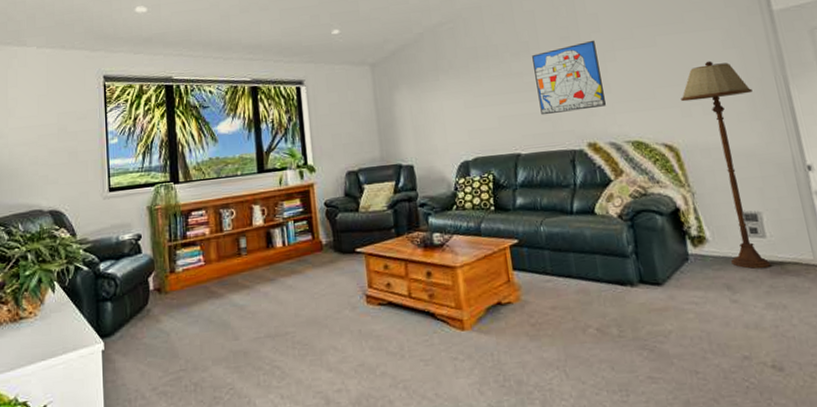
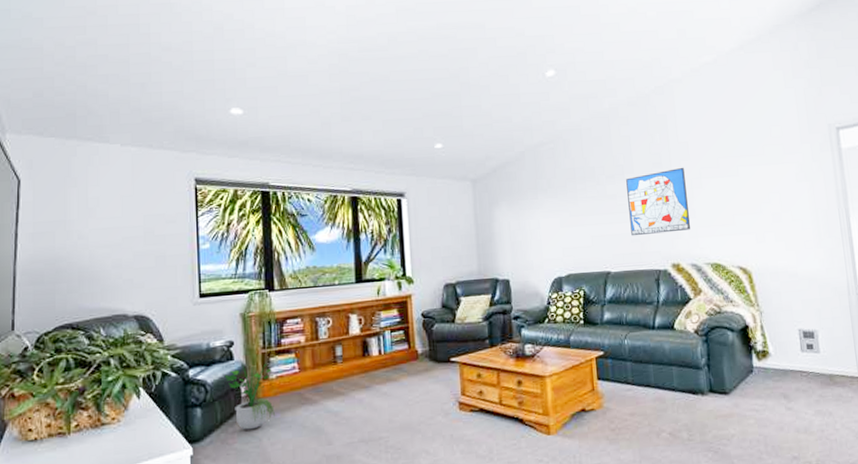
potted plant: none [131,250,182,325] -> present [223,357,275,430]
floor lamp: present [681,61,771,269] -> none [757,192,822,381]

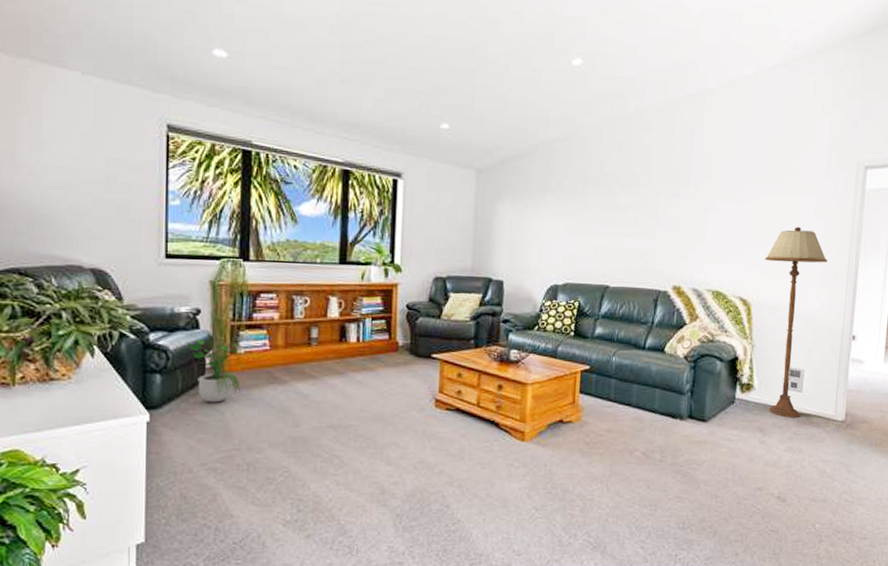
wall art: present [626,167,690,236] -> none [636,186,702,253]
floor lamp: none [757,192,822,381] -> present [765,226,827,418]

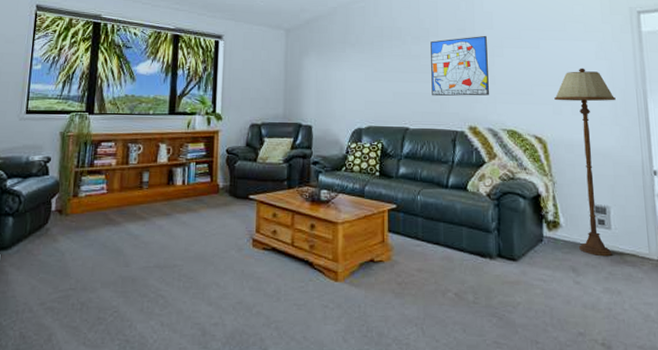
potted plant: present [186,327,241,403] -> none [37,173,82,243]
wall art: none [636,186,702,253] -> present [431,35,489,96]

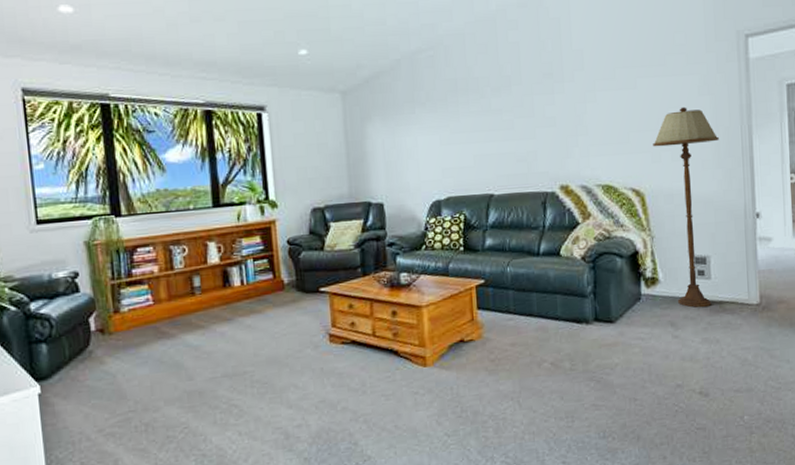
wall art: present [431,35,489,96] -> none [513,78,581,156]

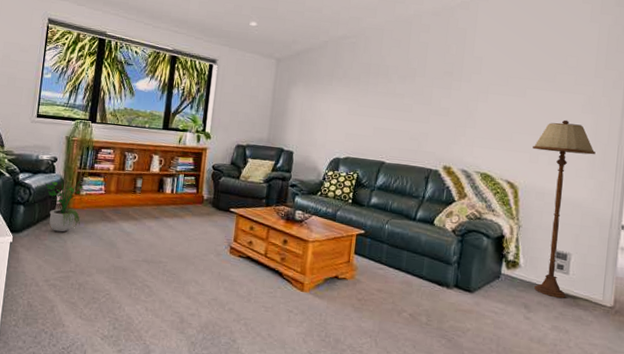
potted plant: none [68,289,129,366] -> present [45,172,83,232]

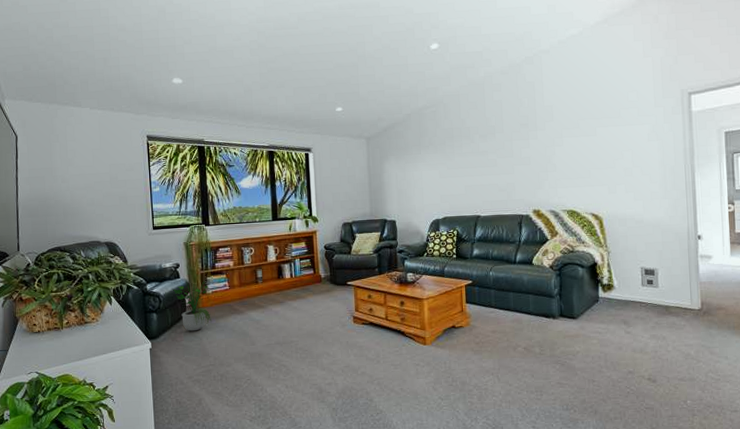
floor lamp: present [533,119,596,299] -> none [610,150,666,310]

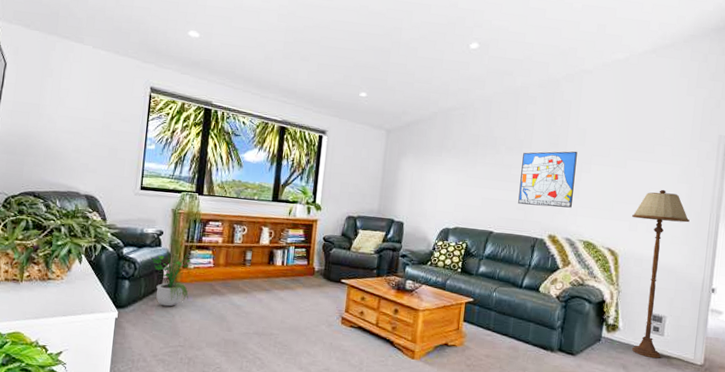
wall art: none [497,127,551,187] -> present [518,151,578,208]
floor lamp: none [610,150,666,310] -> present [632,189,690,359]

